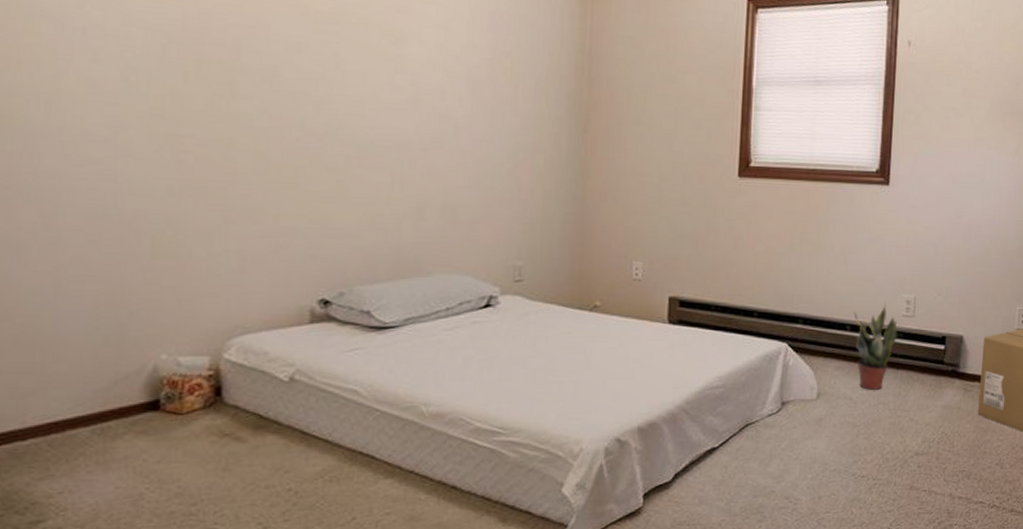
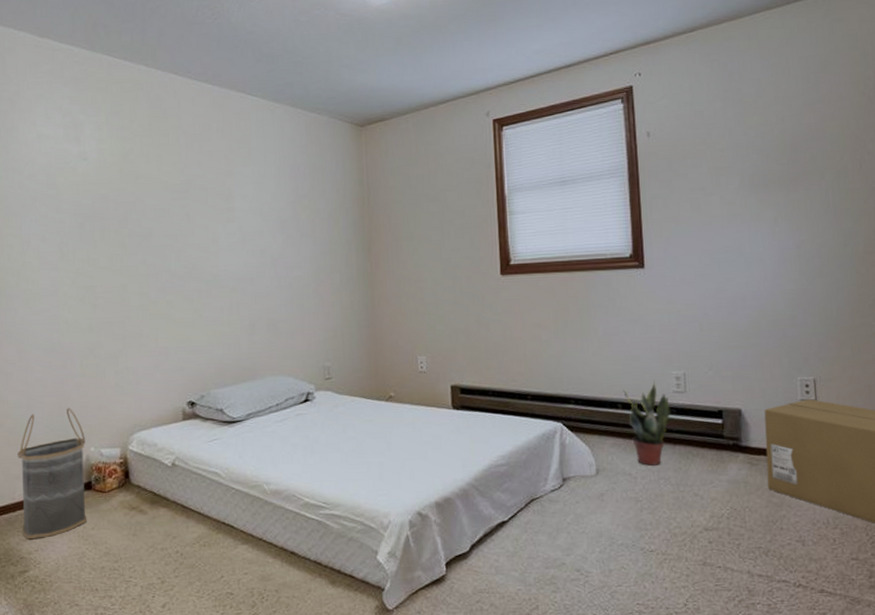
basket: none [32,299,153,478] -> present [16,408,88,540]

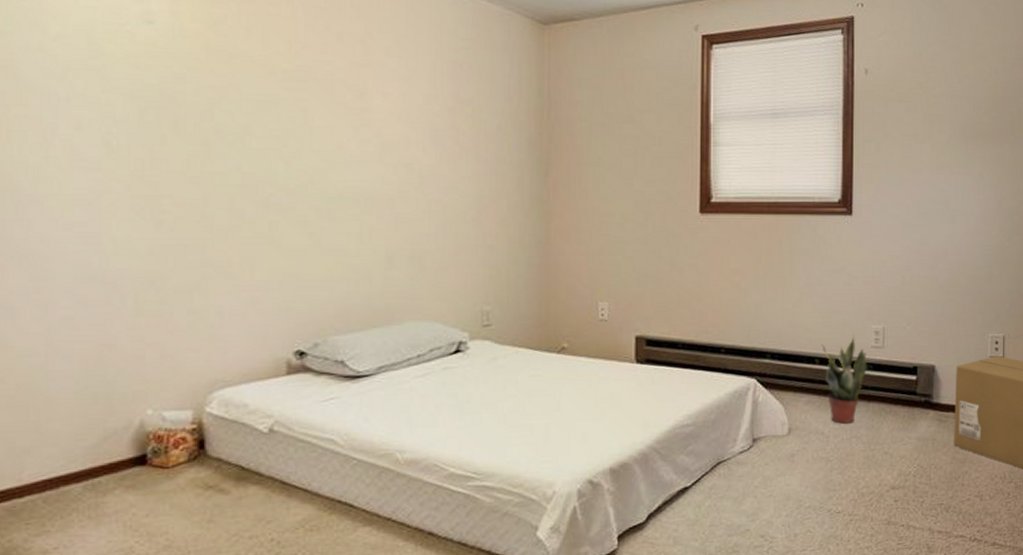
basket: present [16,408,88,540] -> none [26,357,139,534]

